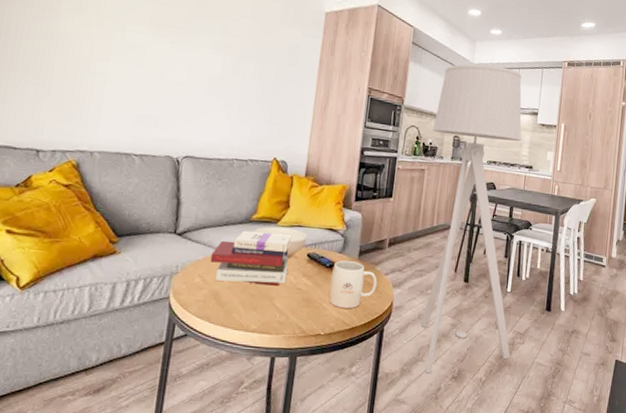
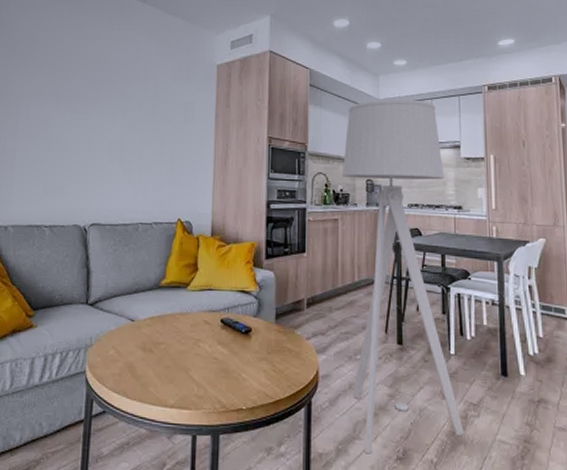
books: present [210,230,292,286] -> none [123,297,203,356]
bowl: present [252,226,308,258] -> none [163,291,220,324]
mug: present [329,260,377,309] -> none [247,324,299,380]

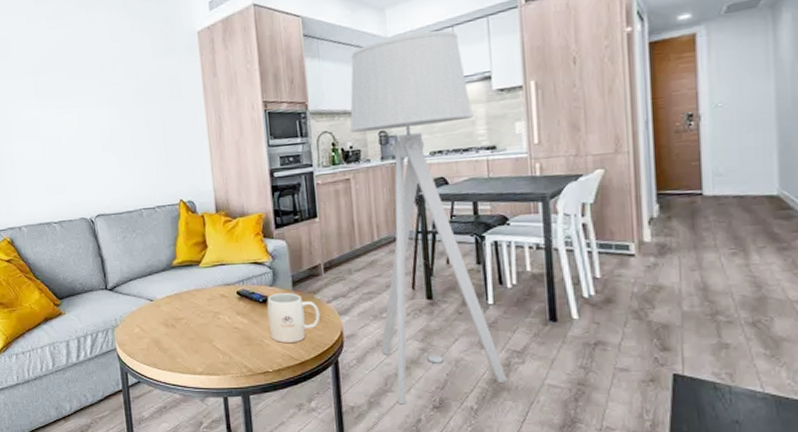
mug: none [247,324,299,380] -> present [266,292,320,344]

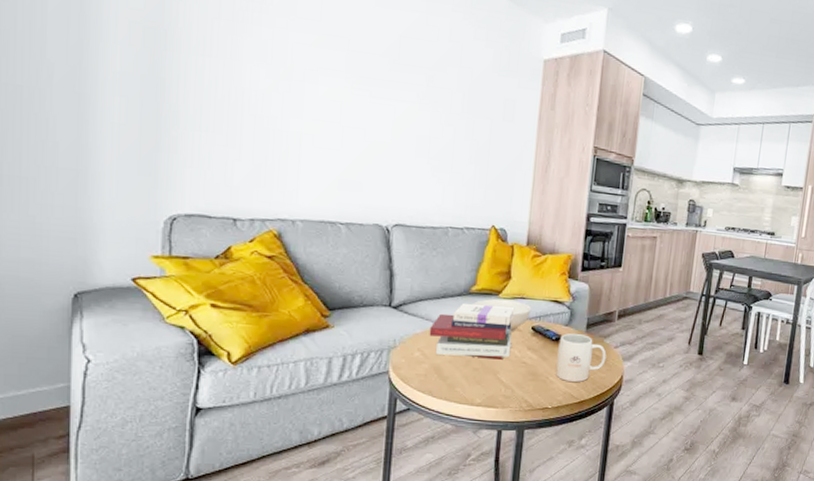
books: none [143,275,222,329] -> present [429,302,515,360]
bowl: none [177,267,233,298] -> present [472,298,532,331]
floor lamp: present [349,29,507,405] -> none [652,118,766,446]

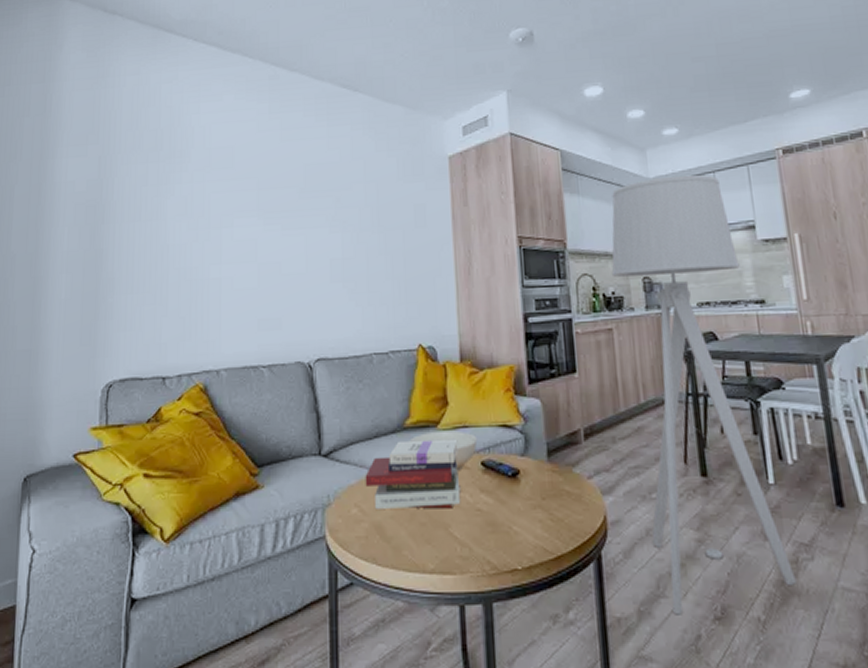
mug: present [556,333,607,383] -> none [516,464,580,532]
floor lamp: none [652,118,766,446] -> present [611,174,796,615]

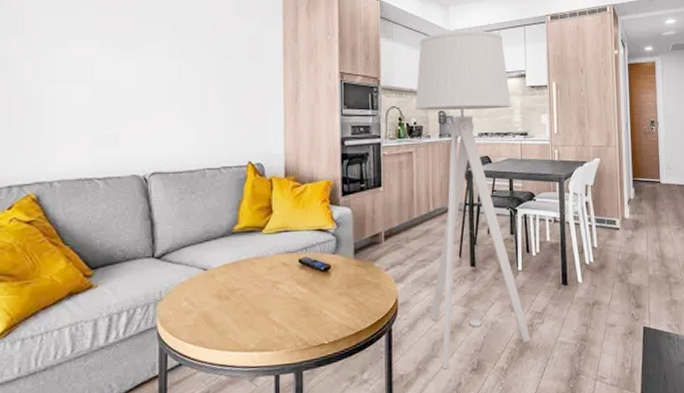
books: present [365,439,461,509] -> none [195,242,280,301]
bowl: present [409,430,478,470] -> none [236,234,297,267]

